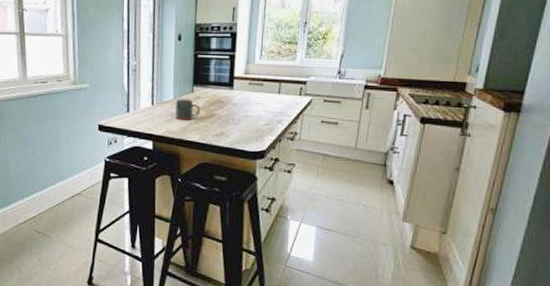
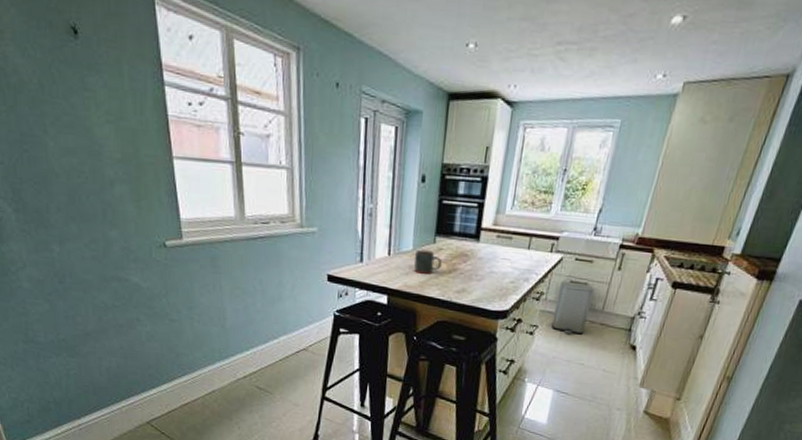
pedal bin: none [307,121,345,171] -> present [551,281,595,335]

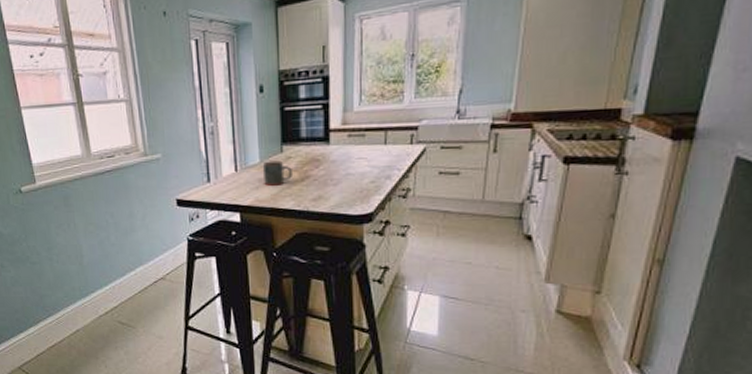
pedal bin: present [551,281,595,335] -> none [424,172,469,230]

